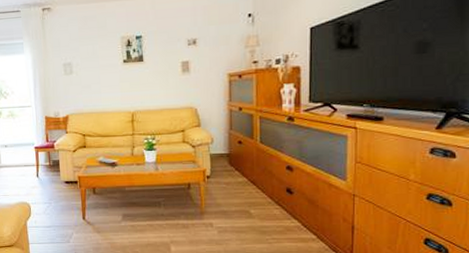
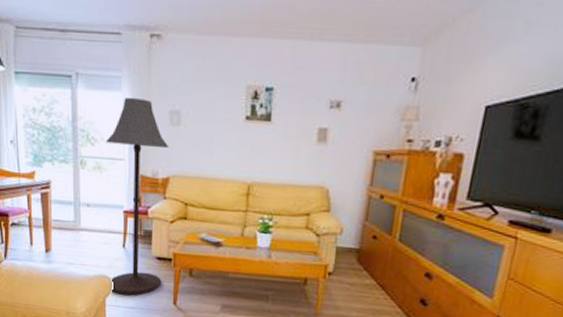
floor lamp: none [15,57,71,217] -> present [105,97,169,296]

